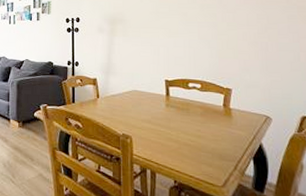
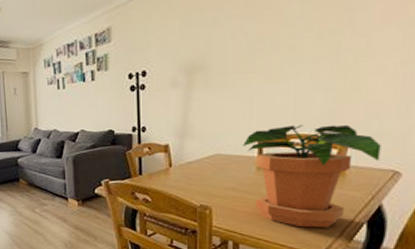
potted plant: none [154,72,255,162] -> present [243,124,382,228]

